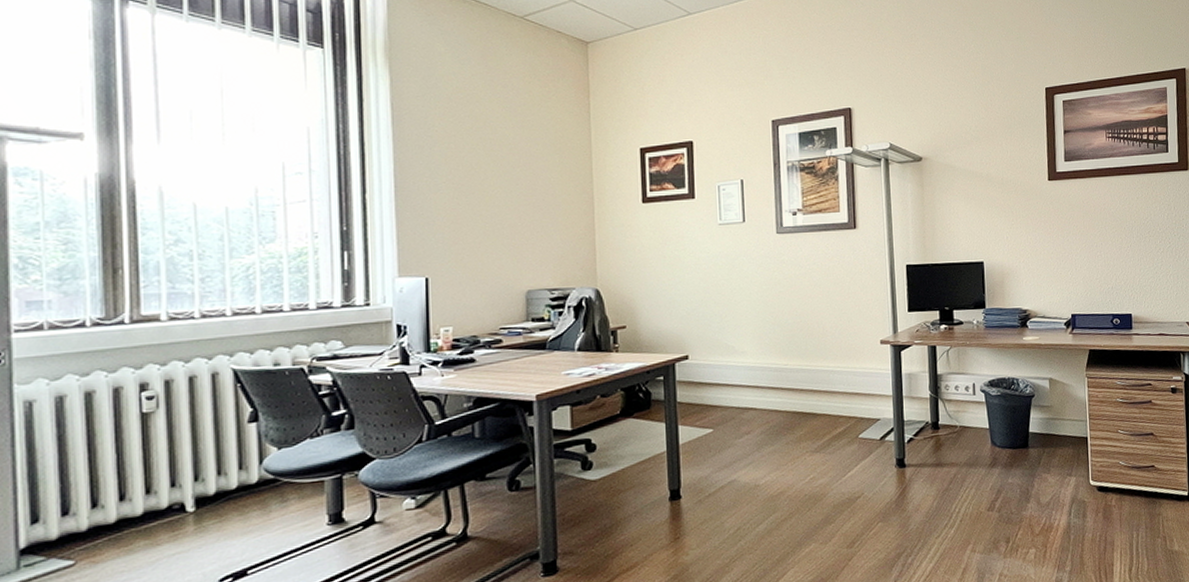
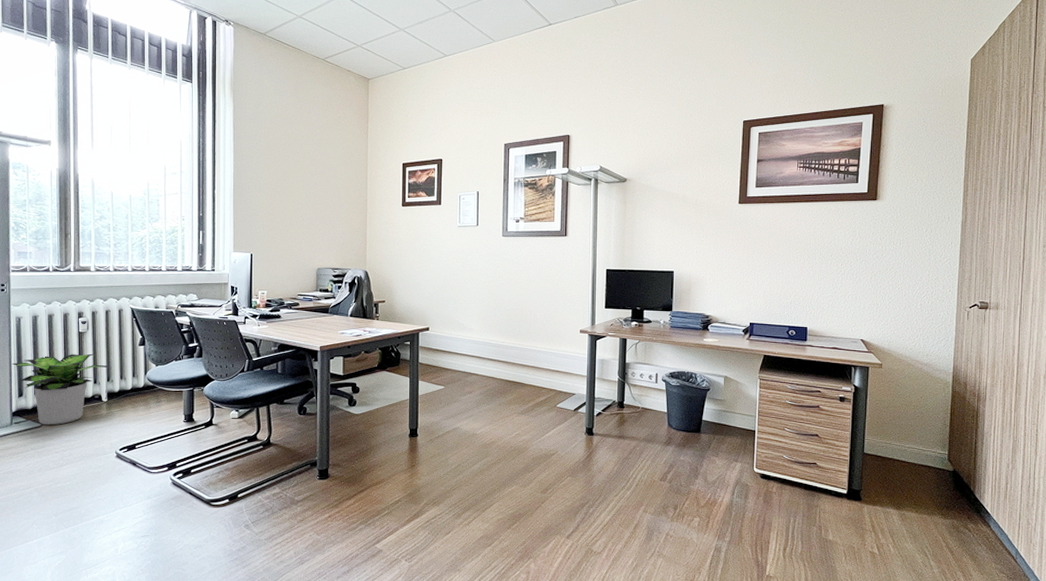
potted plant: none [17,442,198,562] -> present [12,353,109,426]

